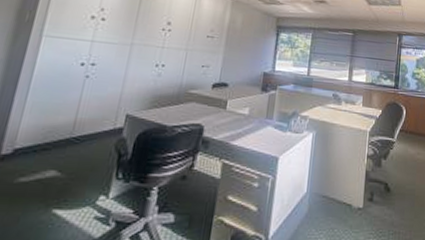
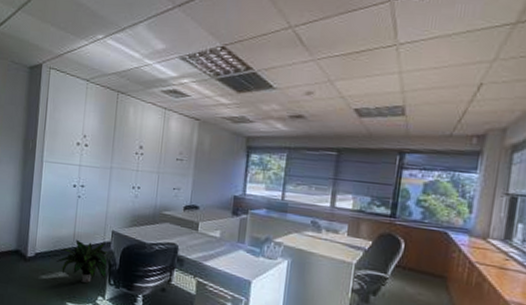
potted plant: none [44,127,119,180] -> present [56,239,109,283]

